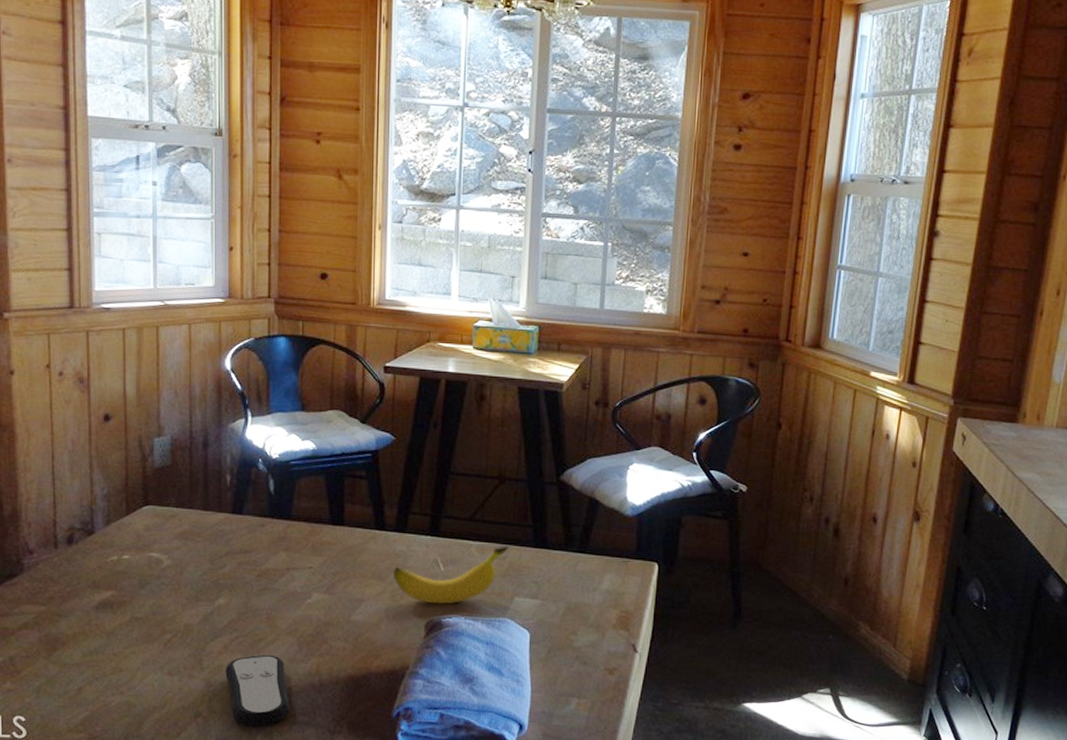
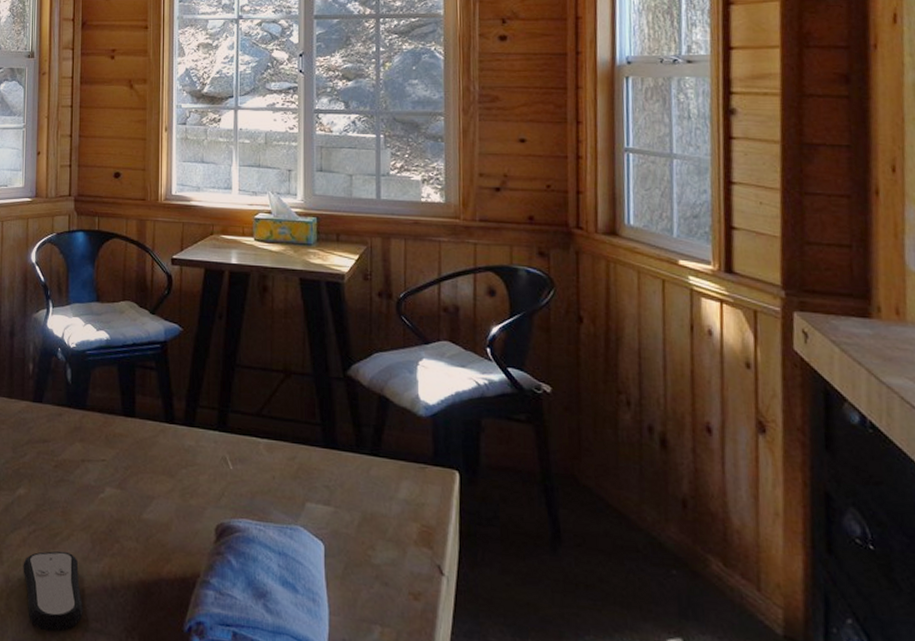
banana: present [393,546,509,605] -> none [183,444,298,507]

